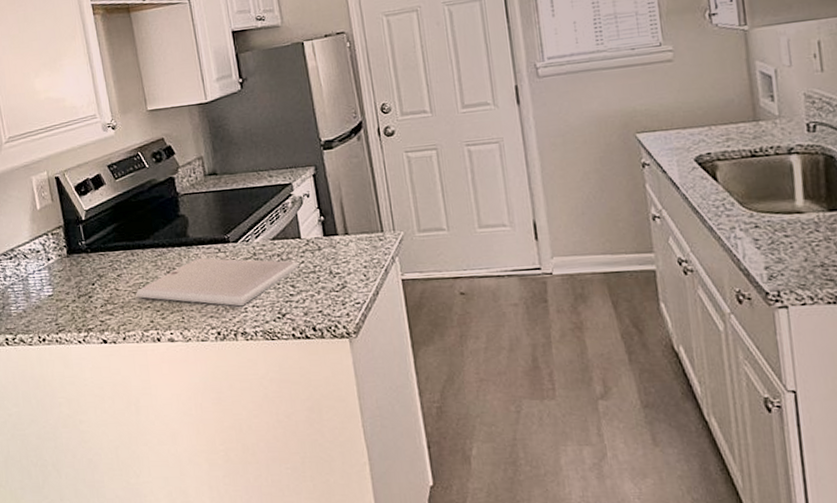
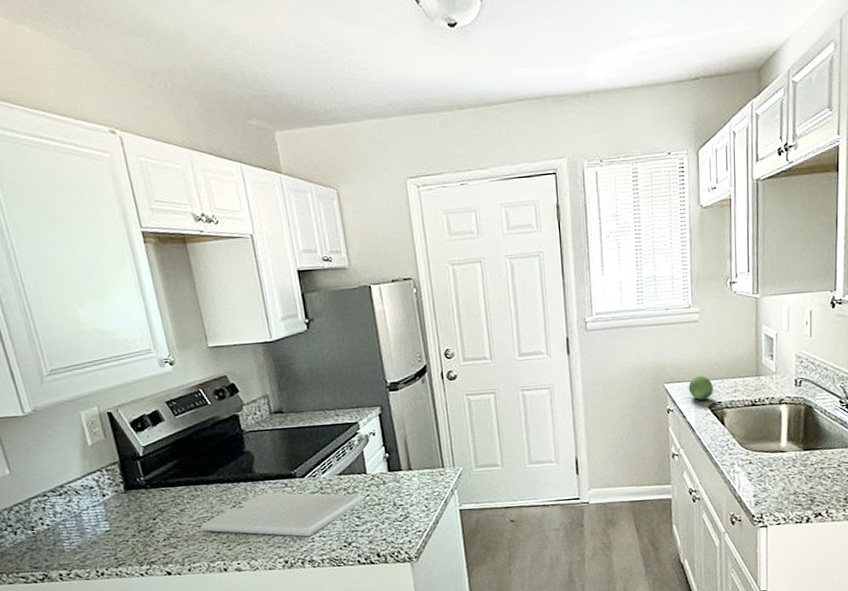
fruit: none [666,123,700,152] -> present [688,376,714,401]

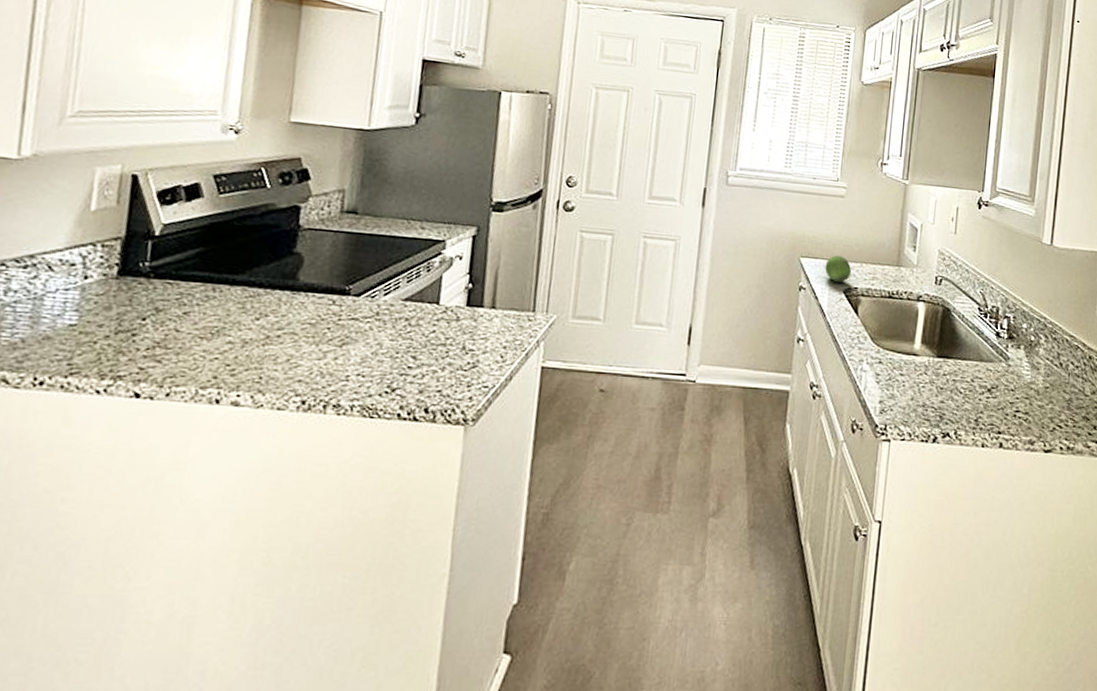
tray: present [200,492,365,537] -> none [202,307,429,373]

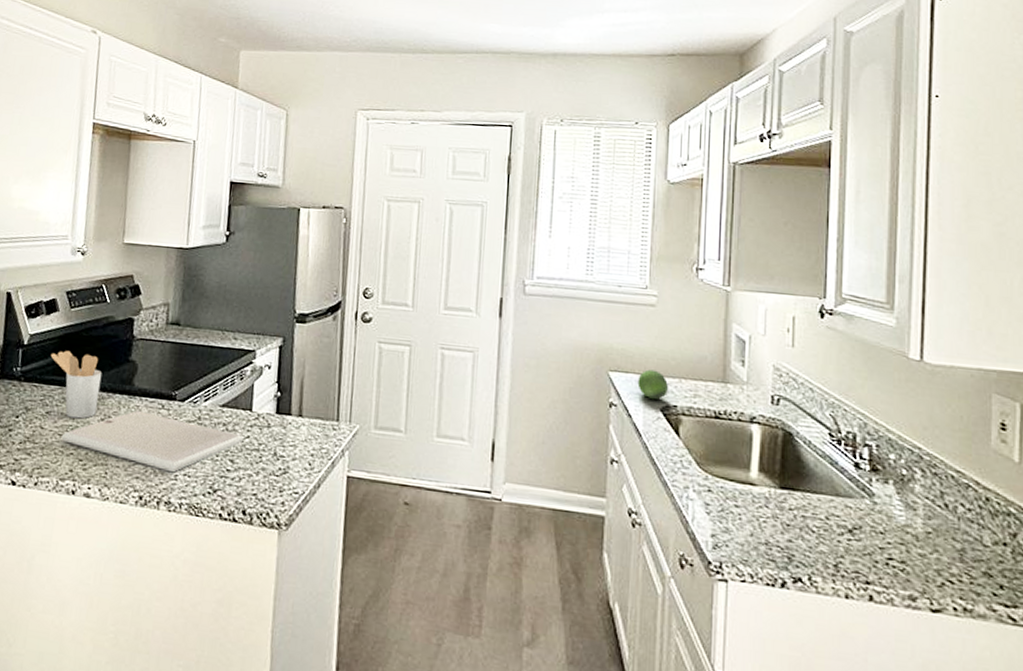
utensil holder: none [190,242,259,319] -> present [50,350,102,419]
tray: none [202,307,429,373] -> present [61,410,244,473]

